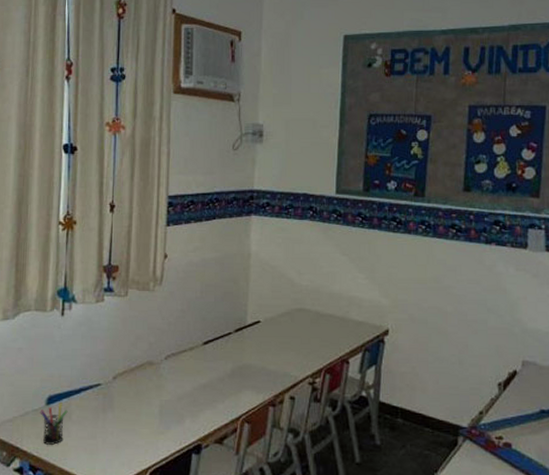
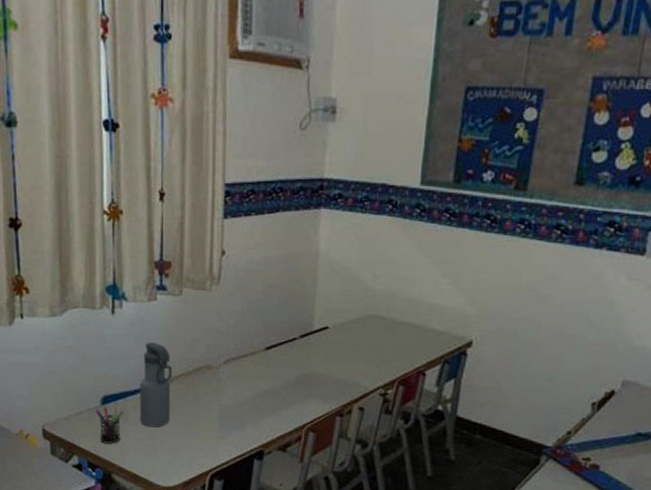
water bottle: none [83,341,116,426] -> present [140,342,172,428]

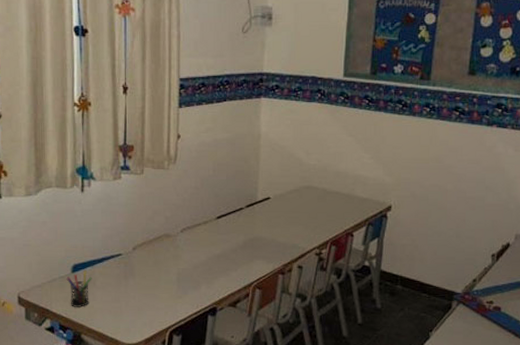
water bottle: present [140,342,172,428] -> none [106,216,135,291]

